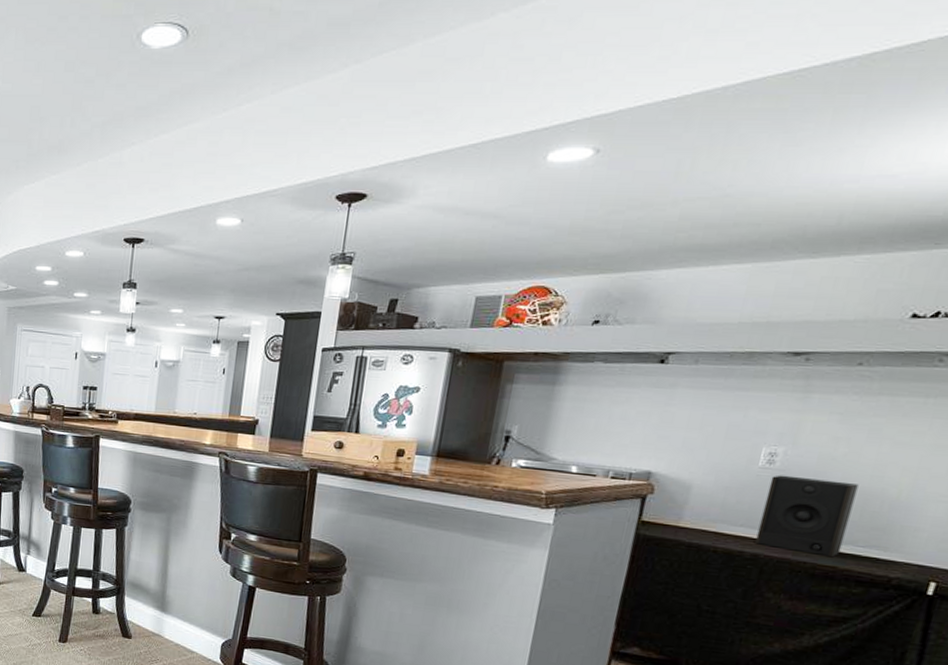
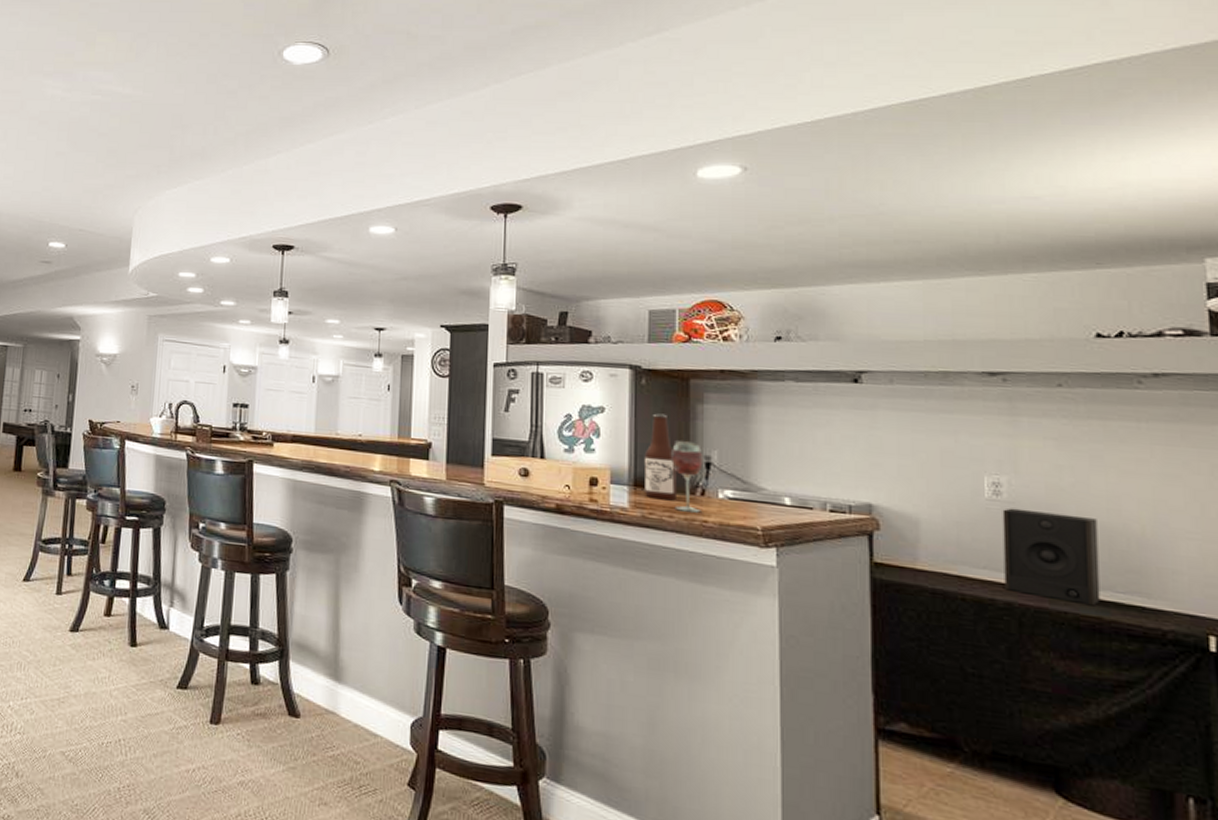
root beer bottle: none [445,392,478,469] -> present [645,413,678,501]
wineglass: none [470,416,505,479] -> present [672,439,703,513]

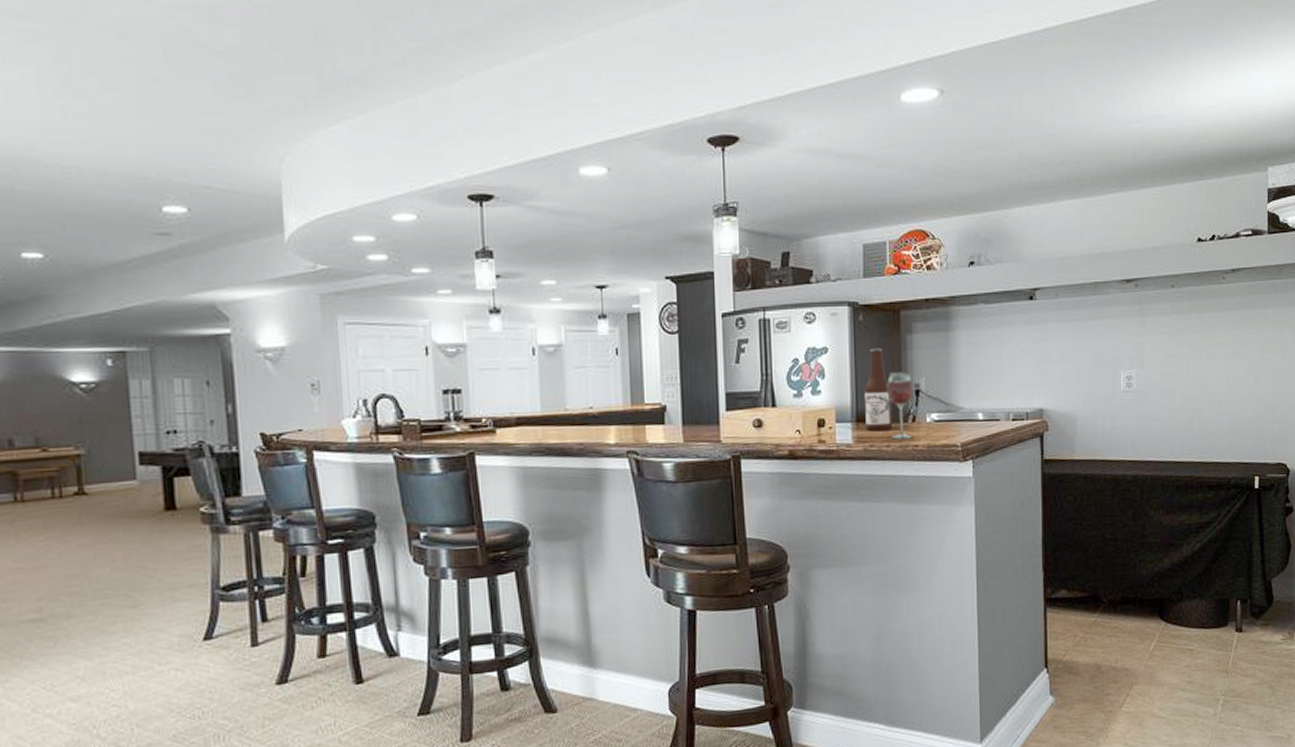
studio monitor: present [1002,508,1100,606] -> none [1132,395,1193,468]

